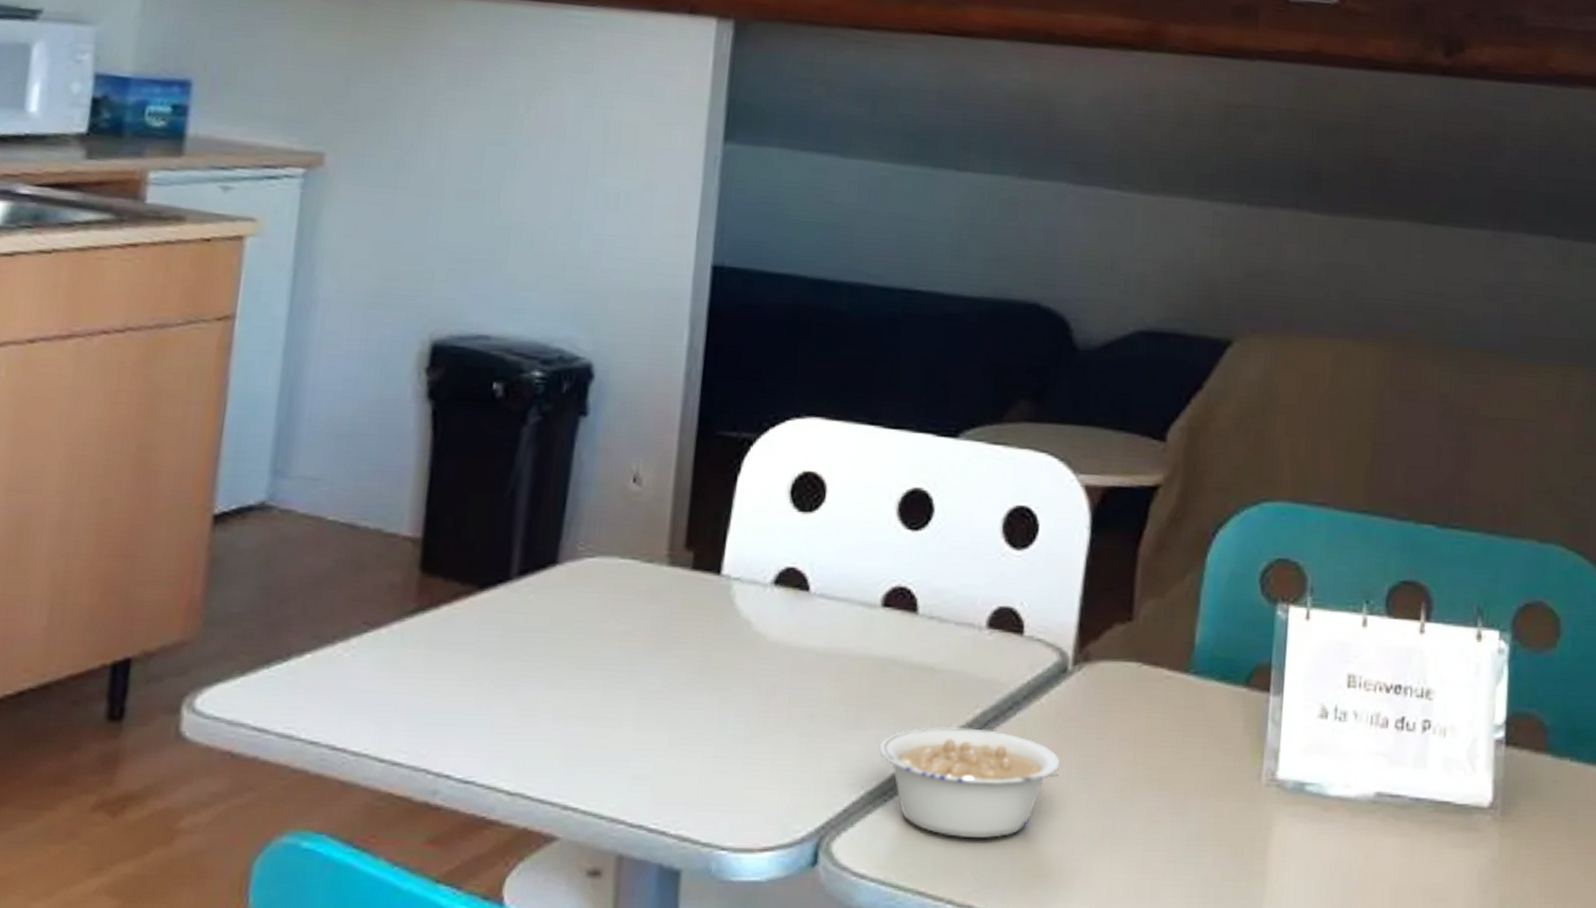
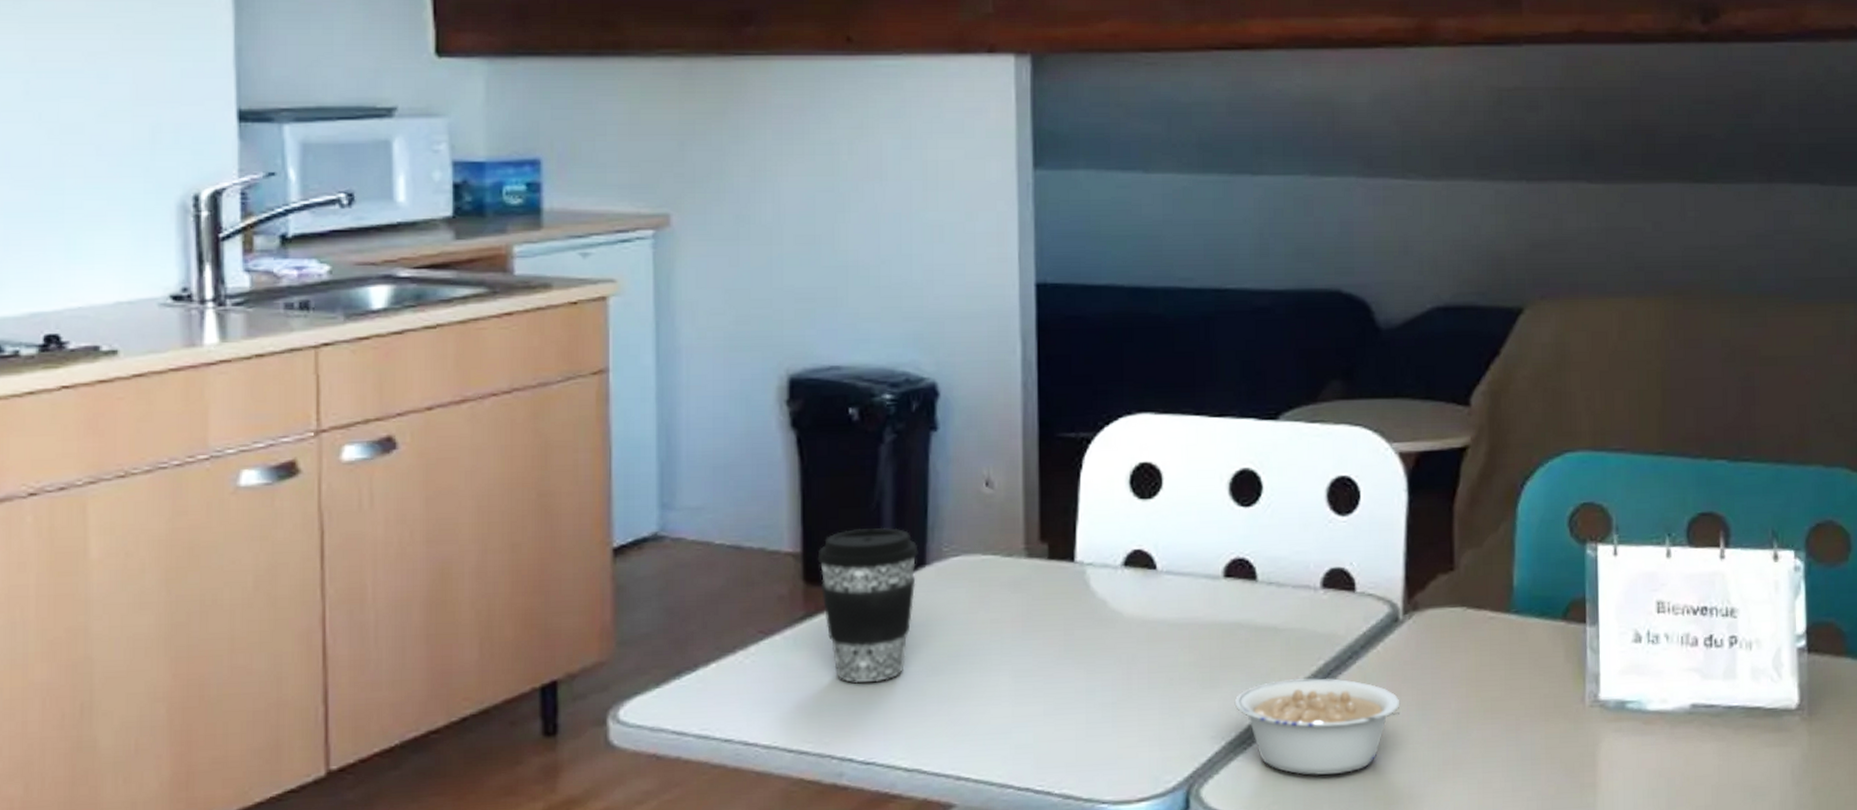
coffee cup: none [438,517,551,690] -> present [817,527,919,683]

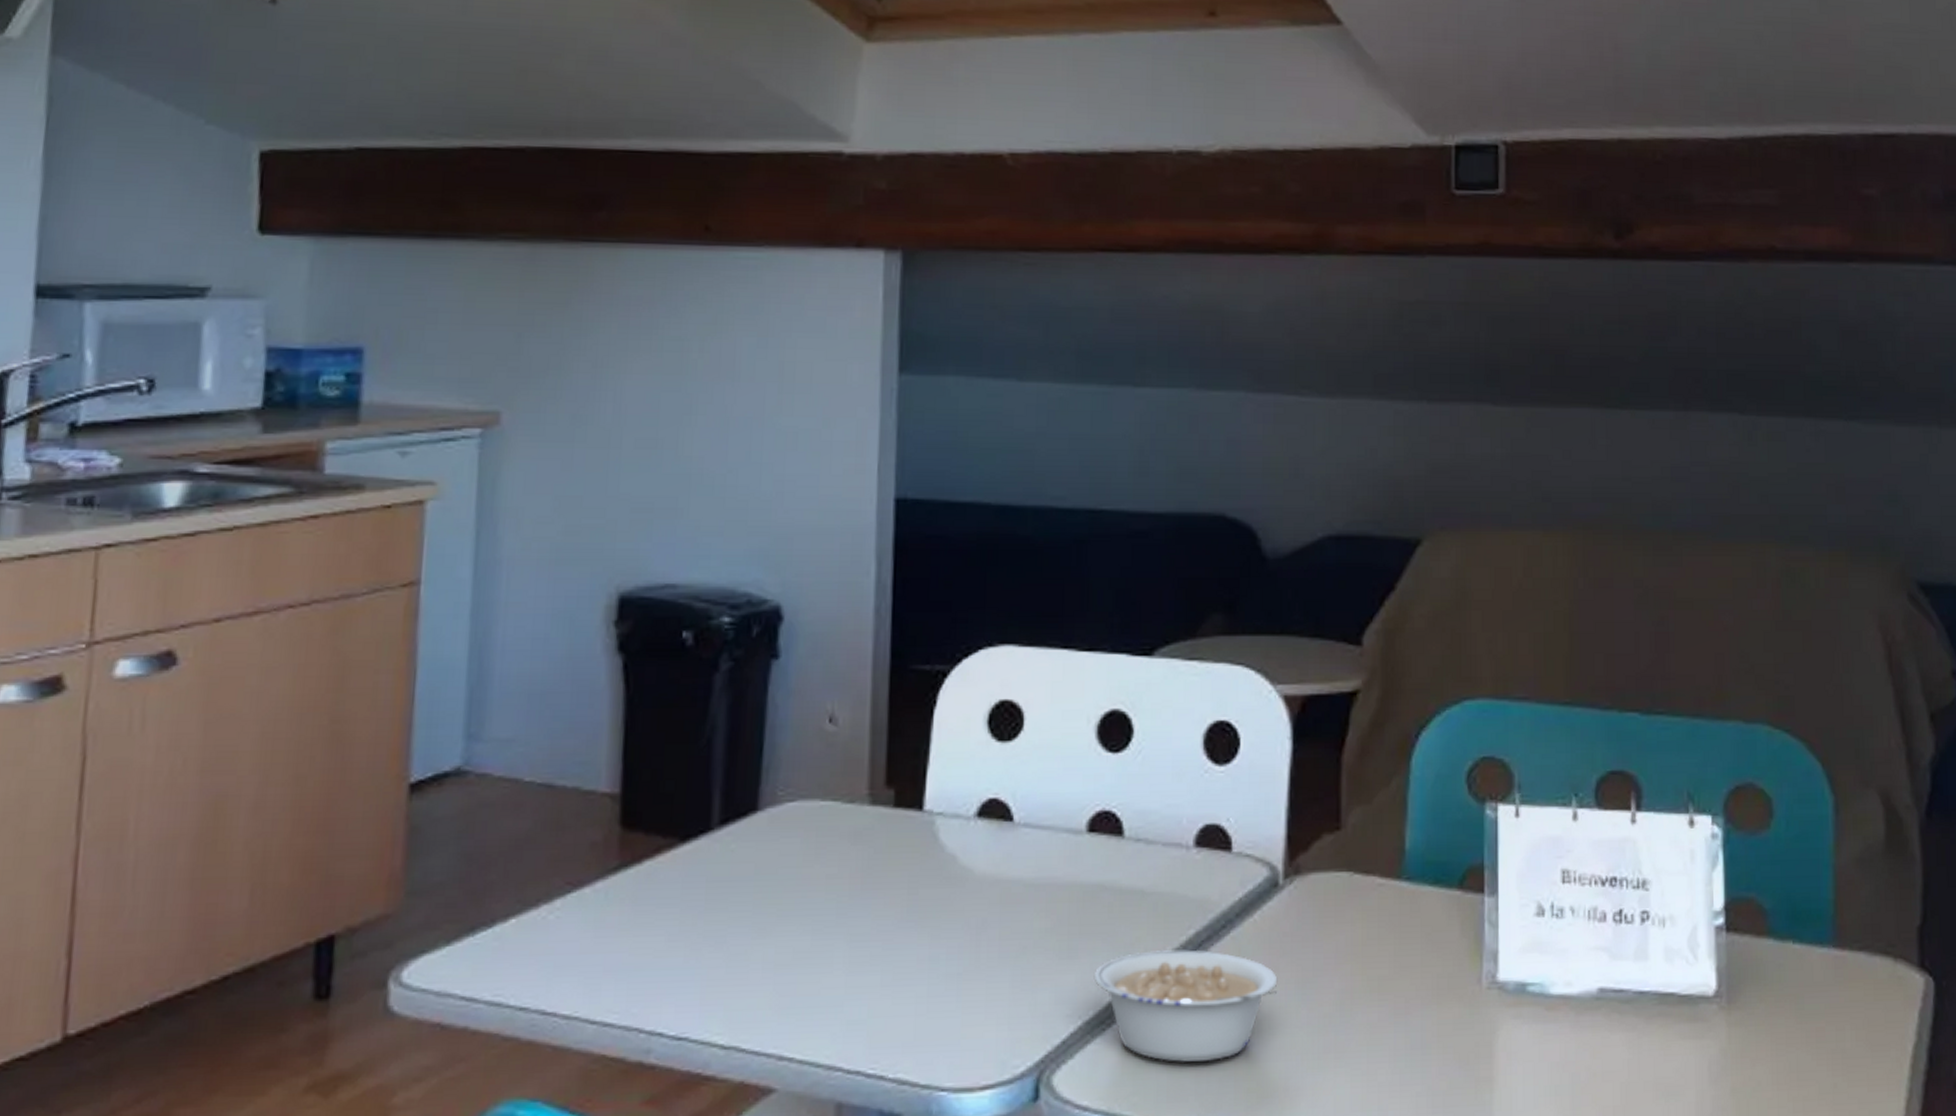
coffee cup: present [817,527,919,683] -> none [637,766,751,944]

